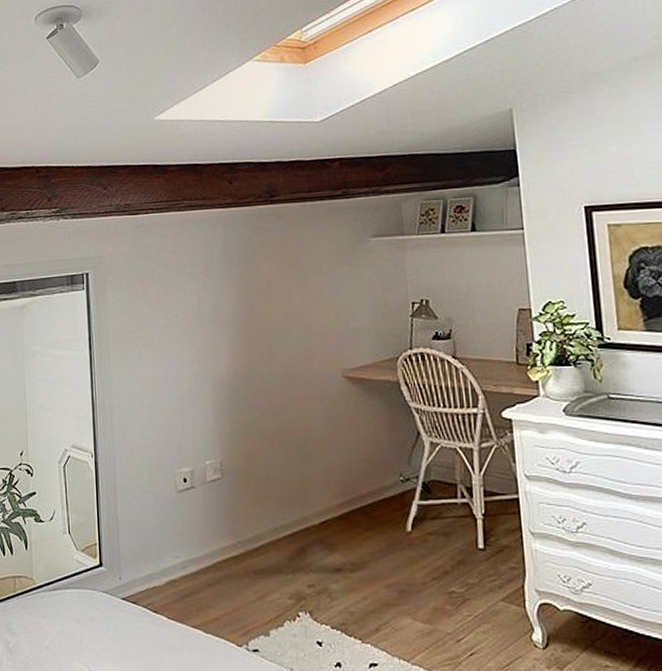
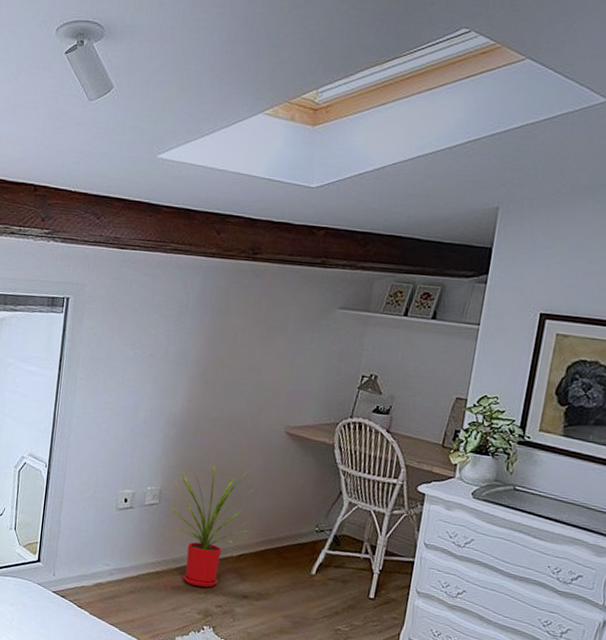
house plant: none [226,423,332,566] -> present [168,464,260,588]

